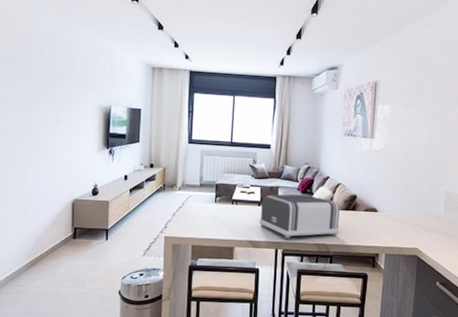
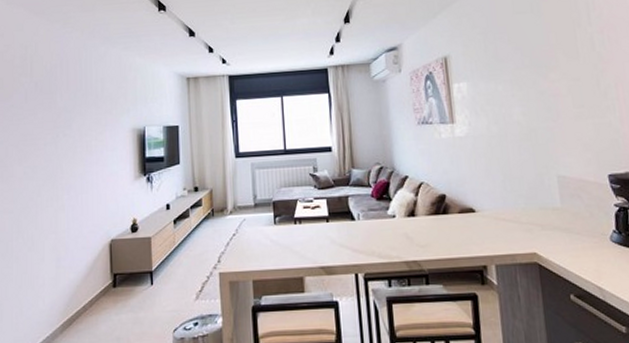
toaster: present [259,194,340,239] -> none [330,201,432,259]

